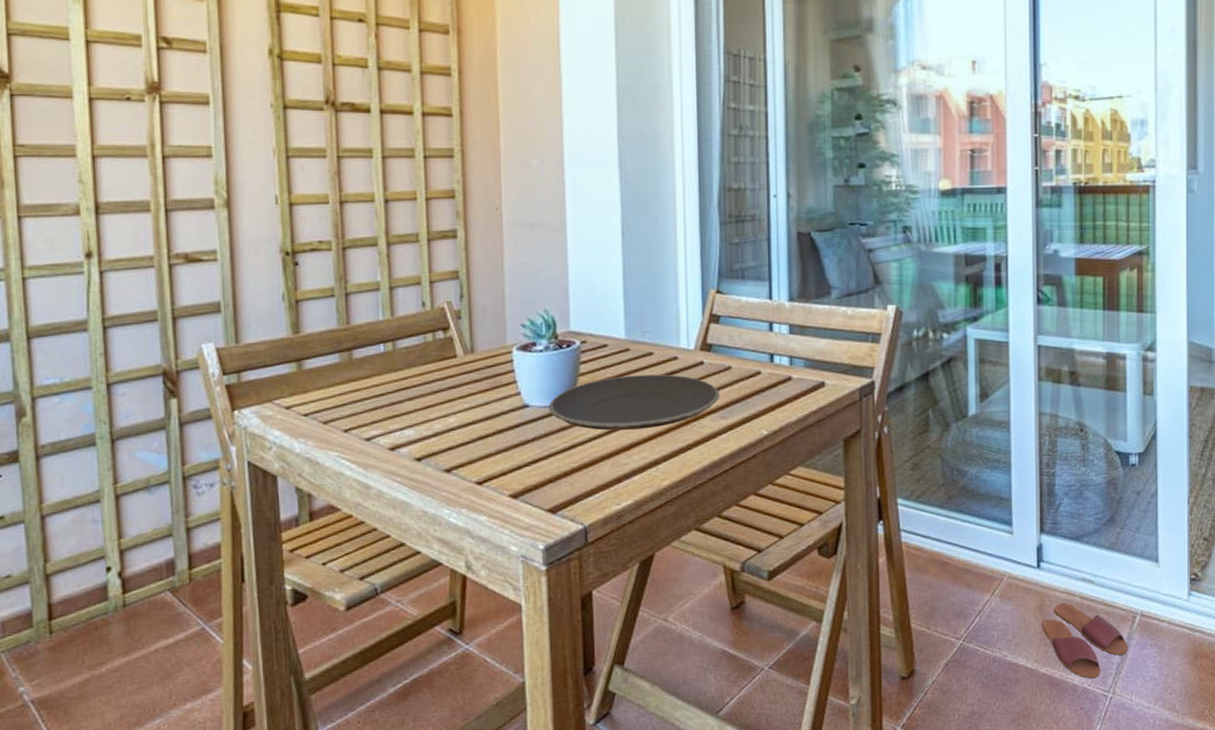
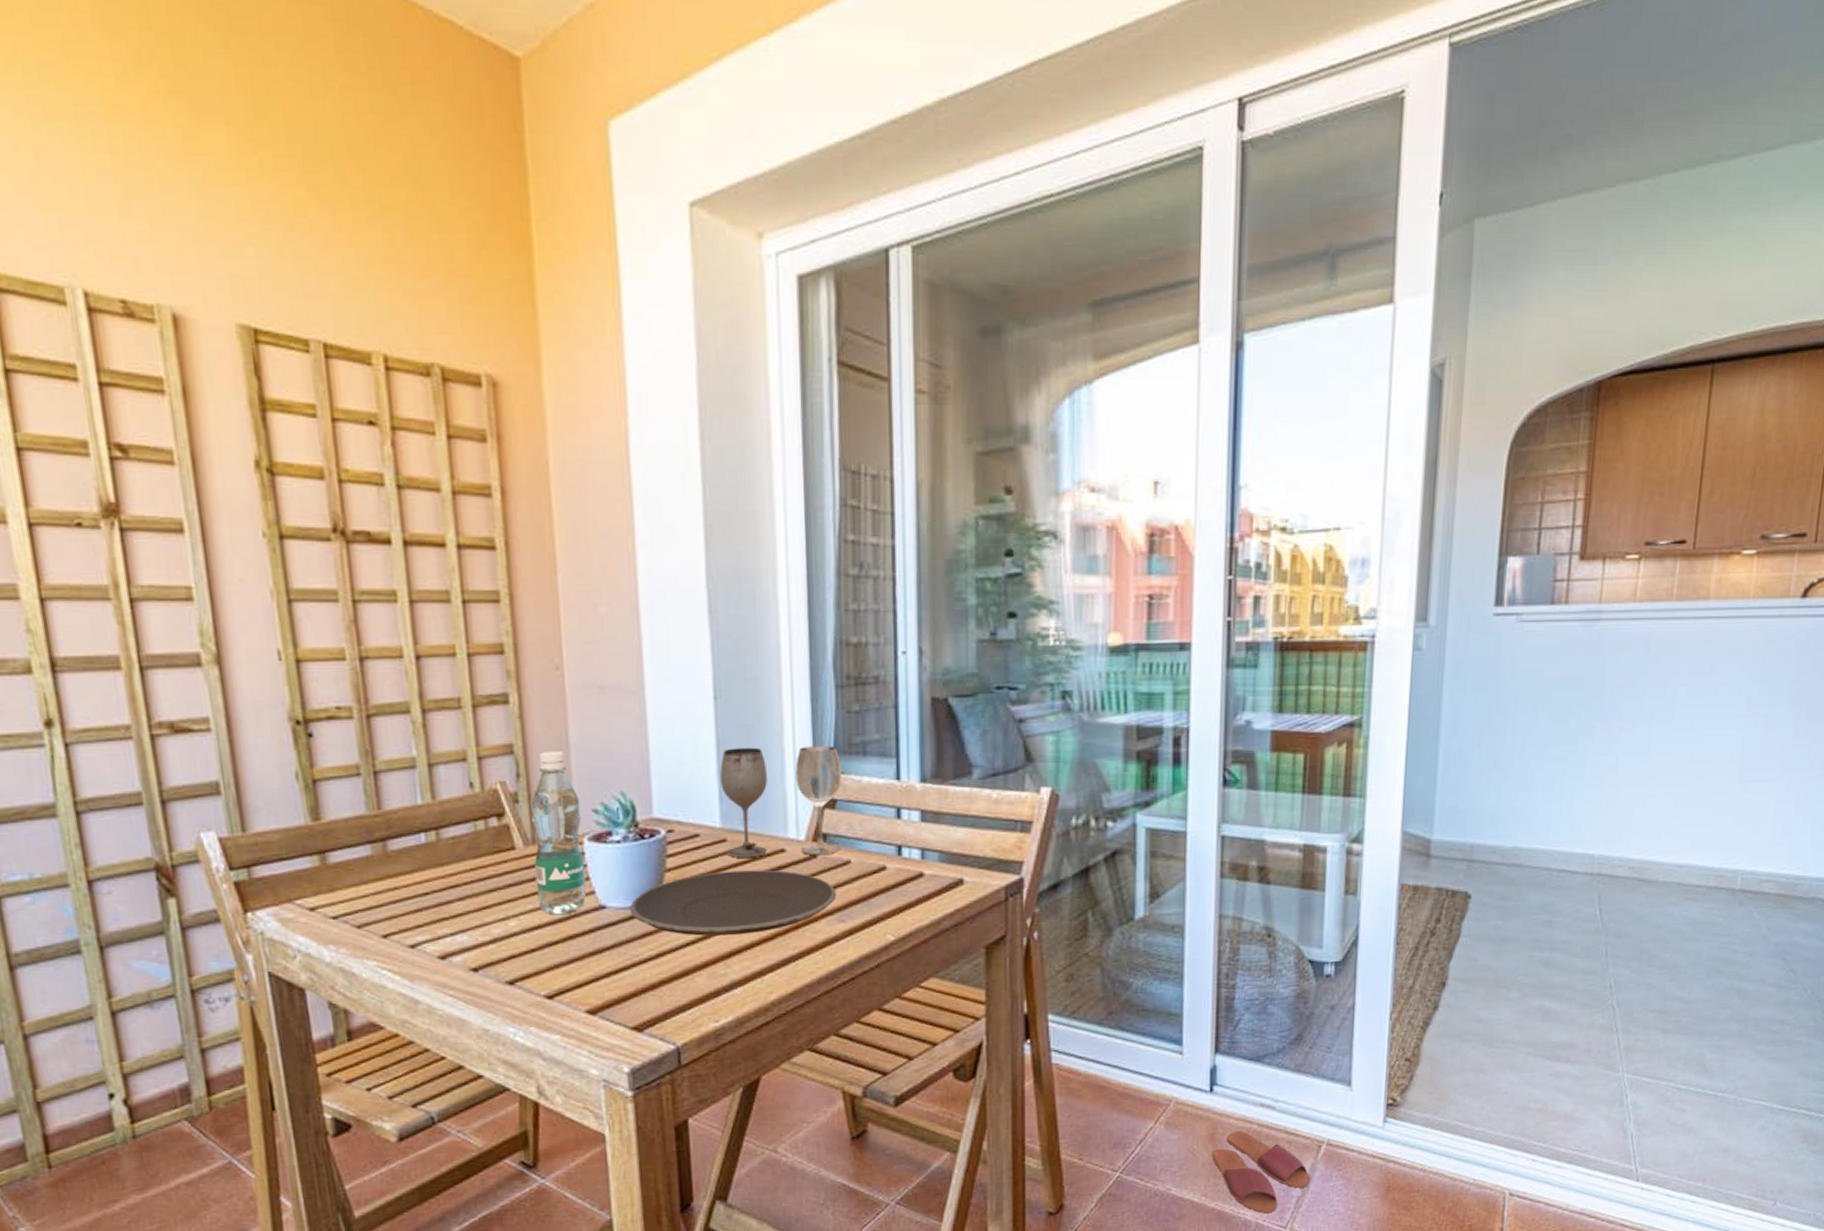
bottle: none [470,275,514,413] -> present [530,750,587,915]
wineglass: none [626,271,725,364] -> present [720,745,843,858]

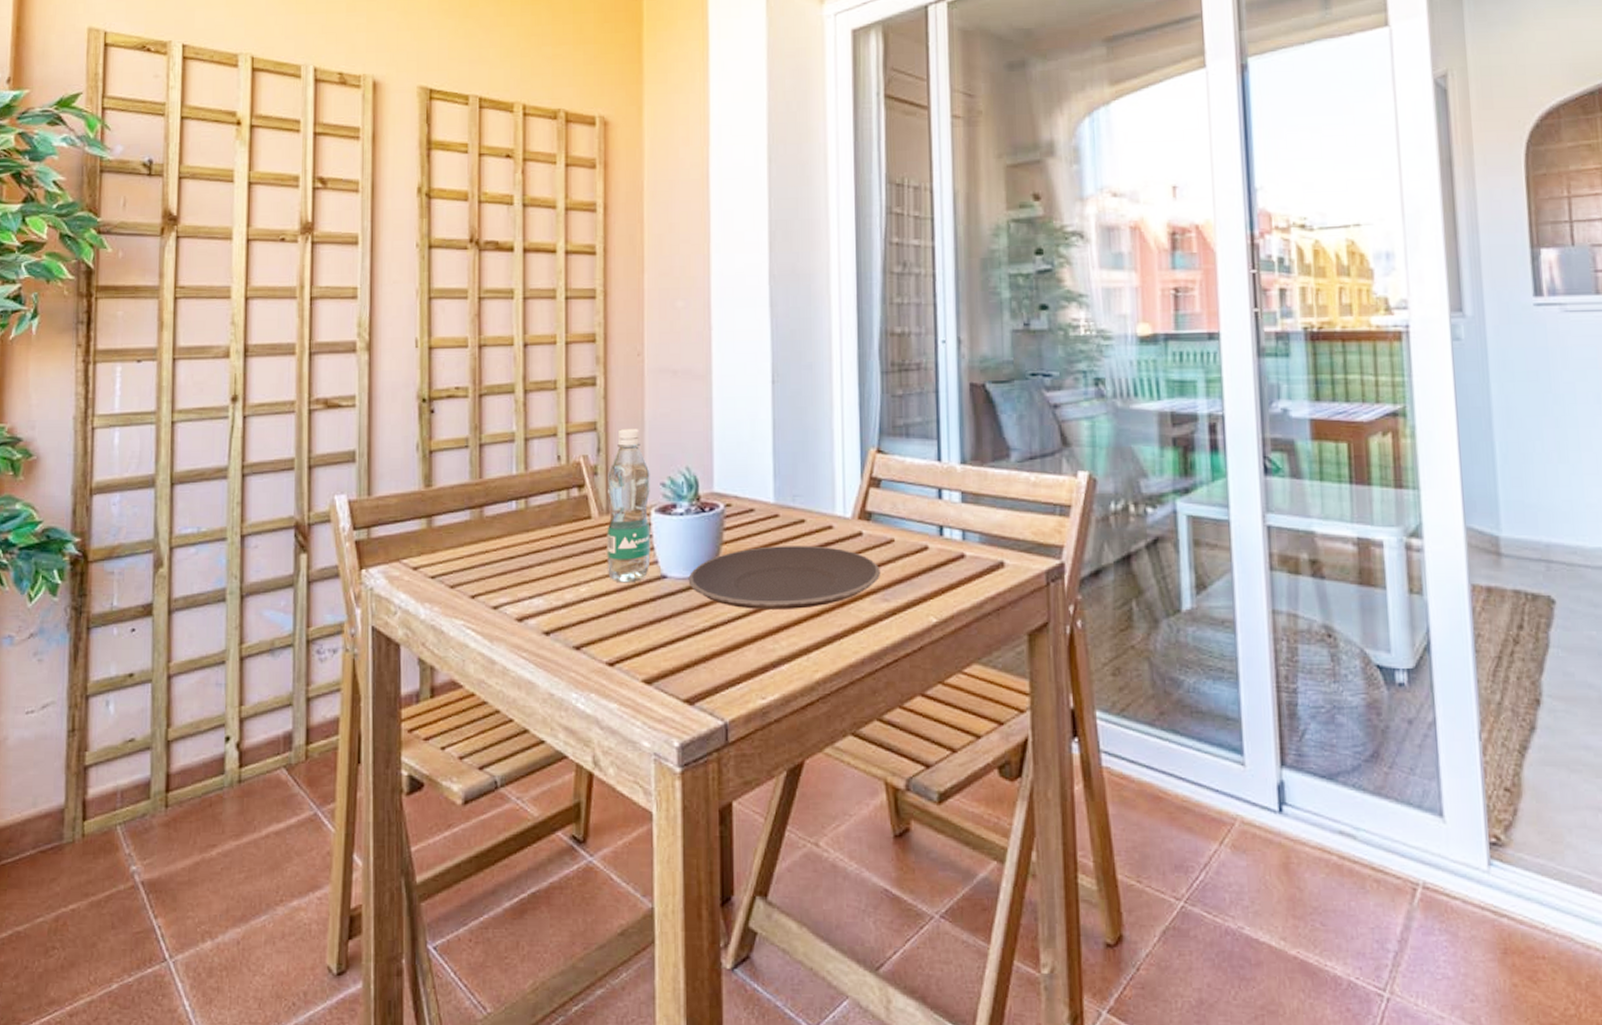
wineglass: present [720,745,843,858] -> none [775,427,887,534]
slippers: present [1212,1131,1311,1214] -> none [1288,863,1409,970]

